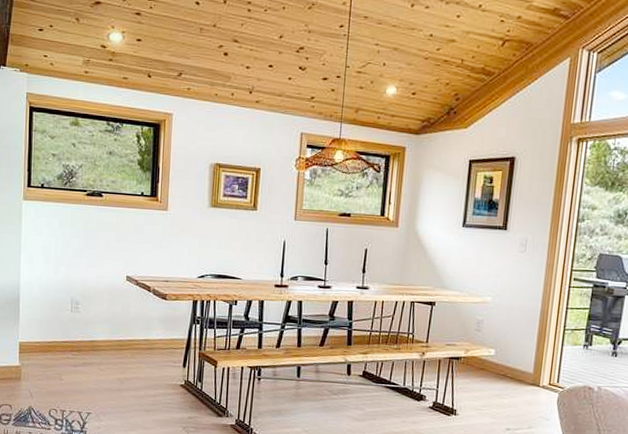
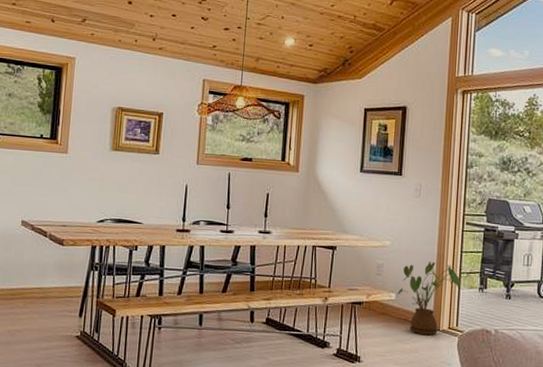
house plant: none [497,318,564,392] -> present [397,262,460,336]

